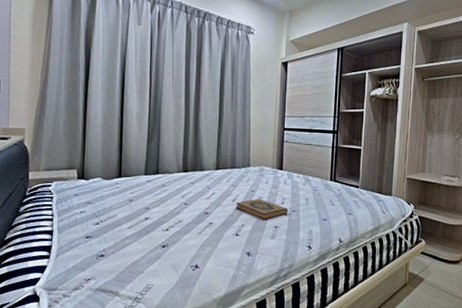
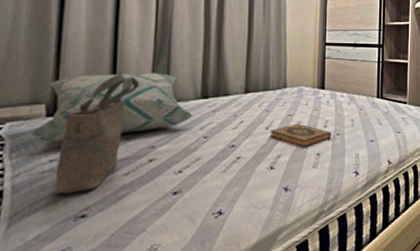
decorative pillow: none [67,148,177,199] -> present [29,73,193,142]
tote bag: none [84,148,138,238] -> present [55,73,140,195]

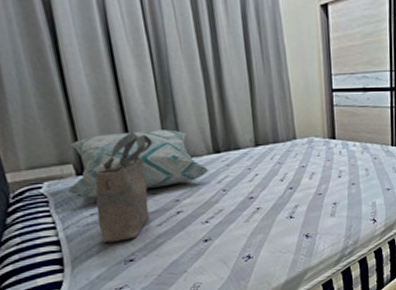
hardback book: present [269,123,332,148] -> none [284,174,347,198]

